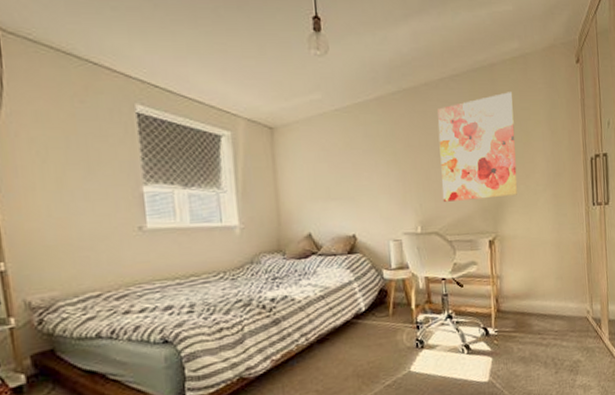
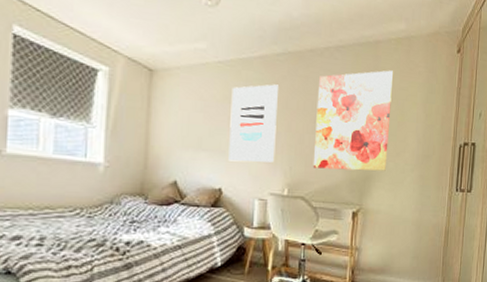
wall art: none [352,124,404,207] -> present [228,84,278,163]

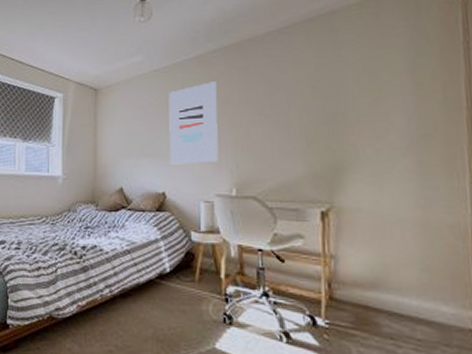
wall art: present [313,70,394,171] -> none [261,40,364,164]

